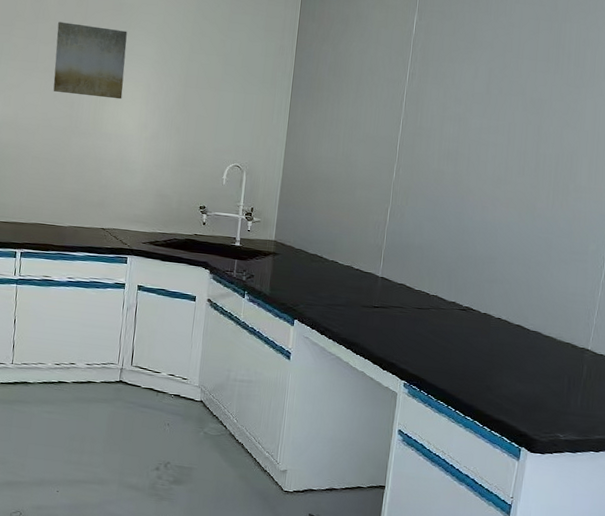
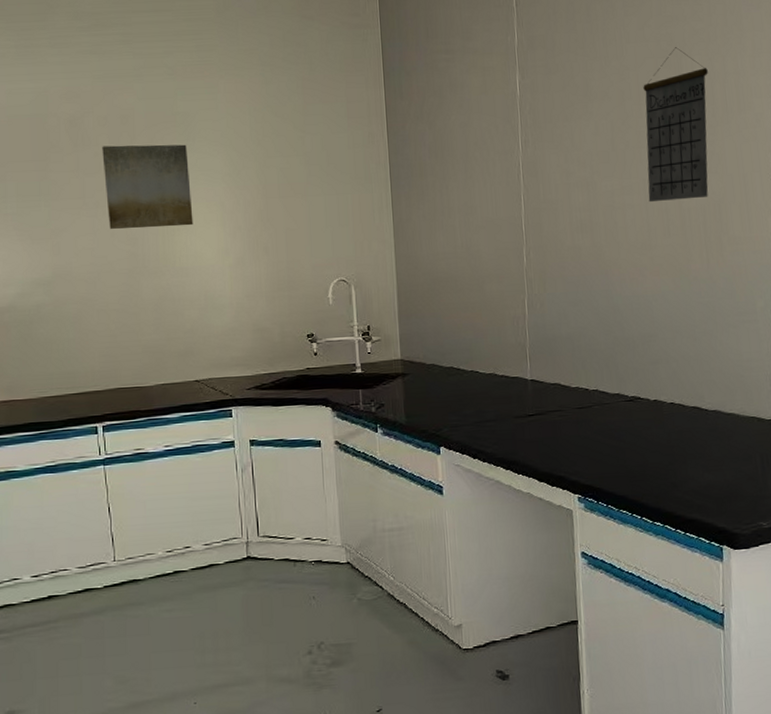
calendar: none [510,13,583,147] -> present [643,47,709,203]

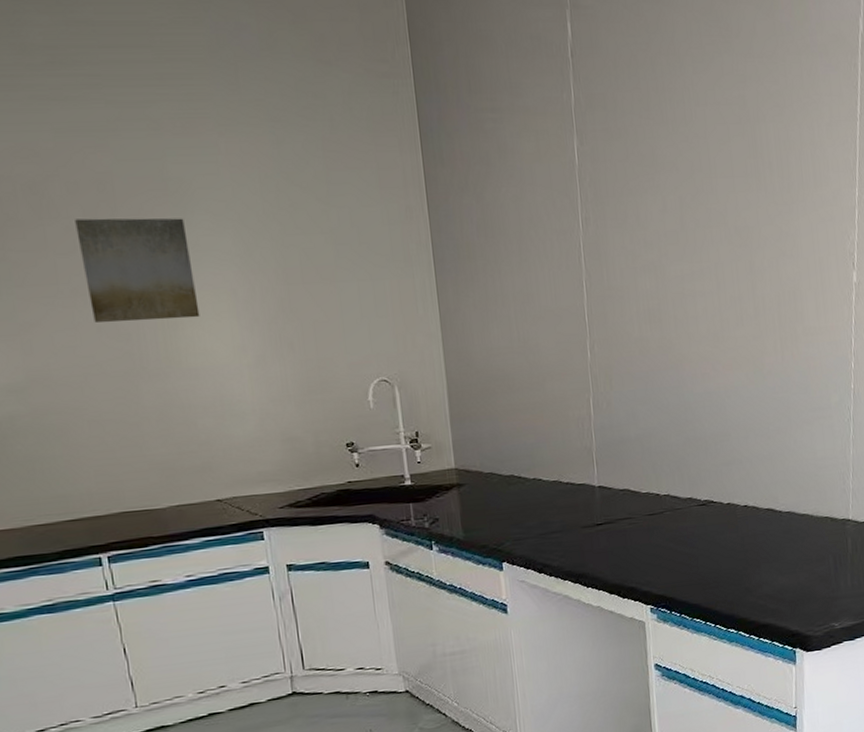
calendar: present [643,47,709,203] -> none [714,112,783,289]

